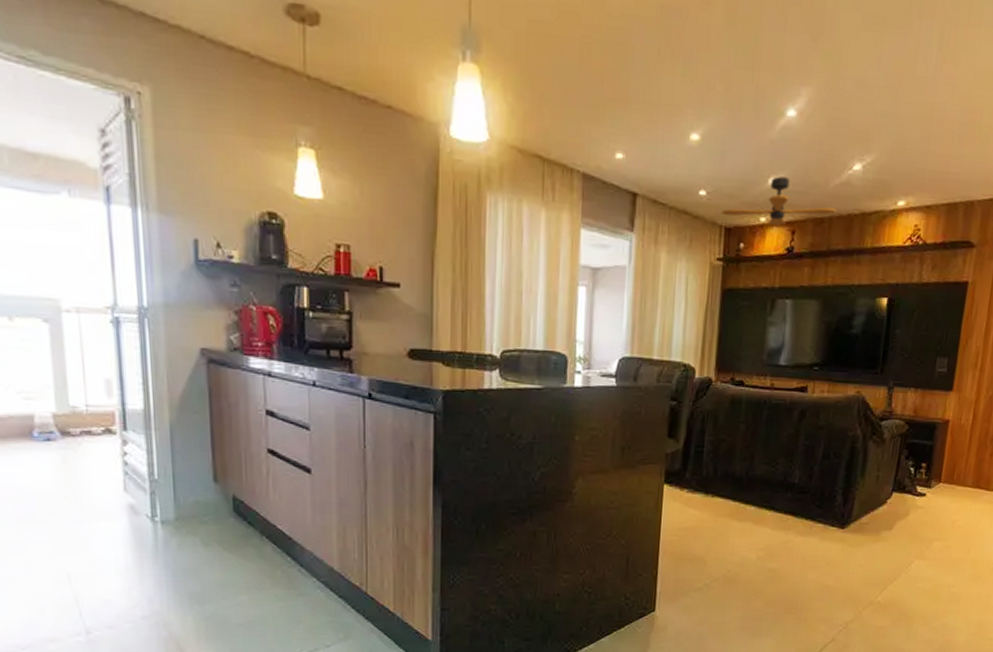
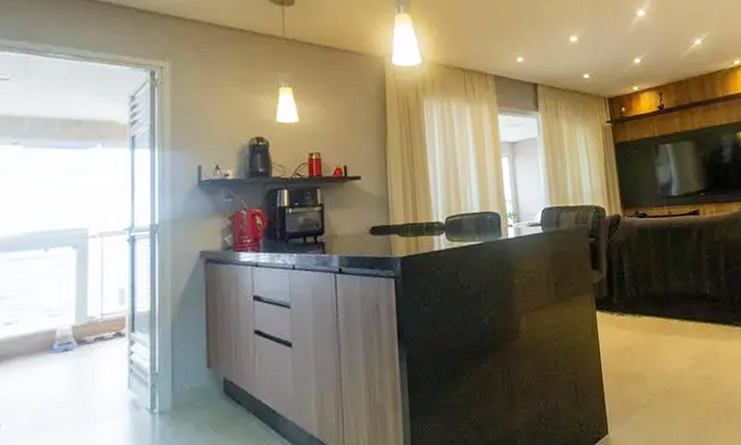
ceiling fan: present [721,176,837,227] -> none [603,56,690,92]

